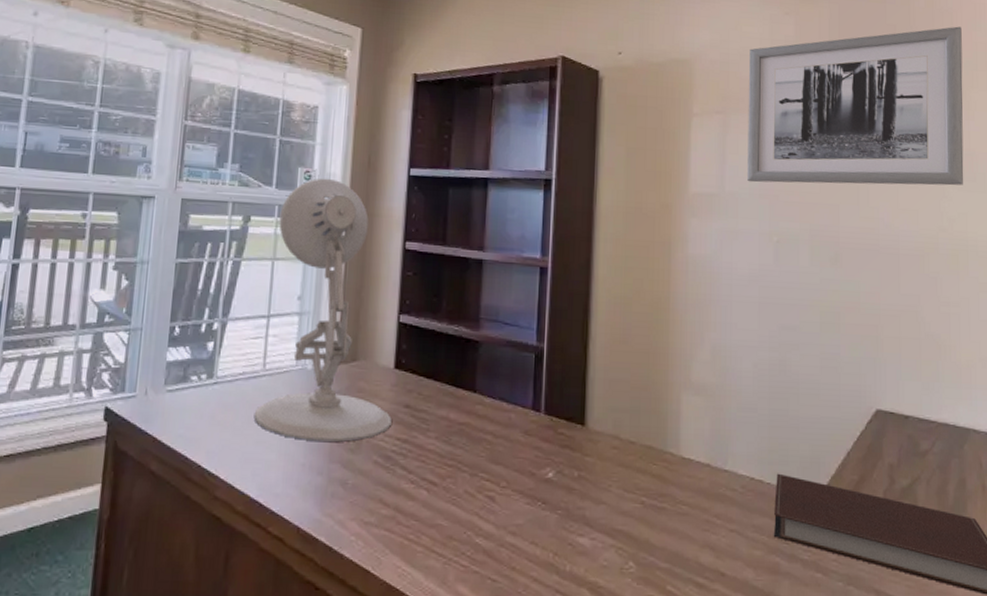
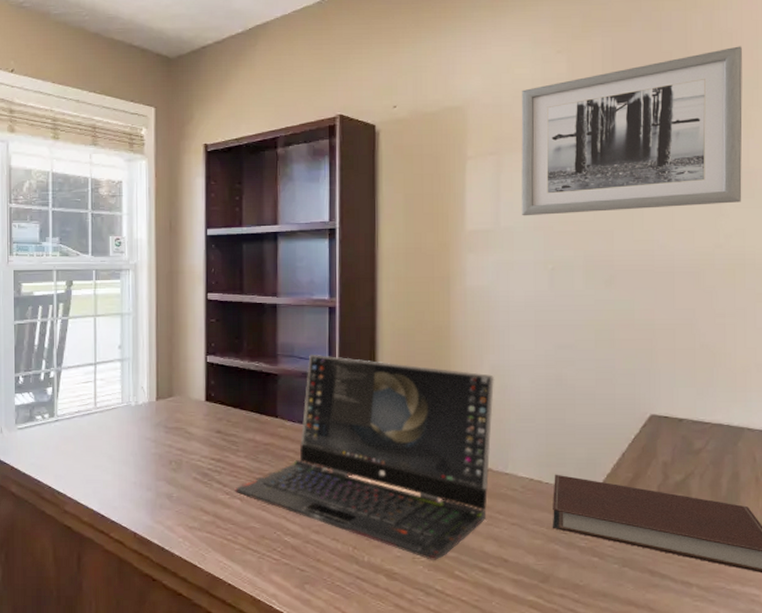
desk lamp: present [254,178,392,443] -> none [90,243,206,464]
laptop computer: none [421,319,716,572] -> present [234,354,495,560]

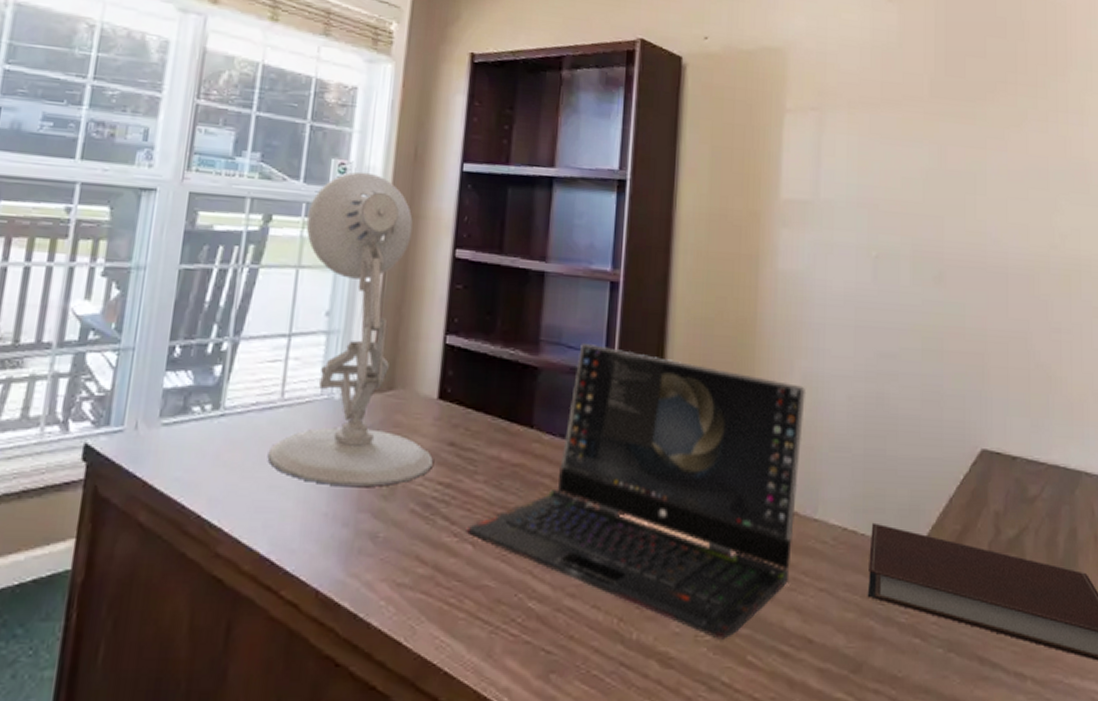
desk lamp: none [90,243,206,464] -> present [267,171,433,488]
wall art: present [521,46,743,216] -> none [844,22,1077,198]

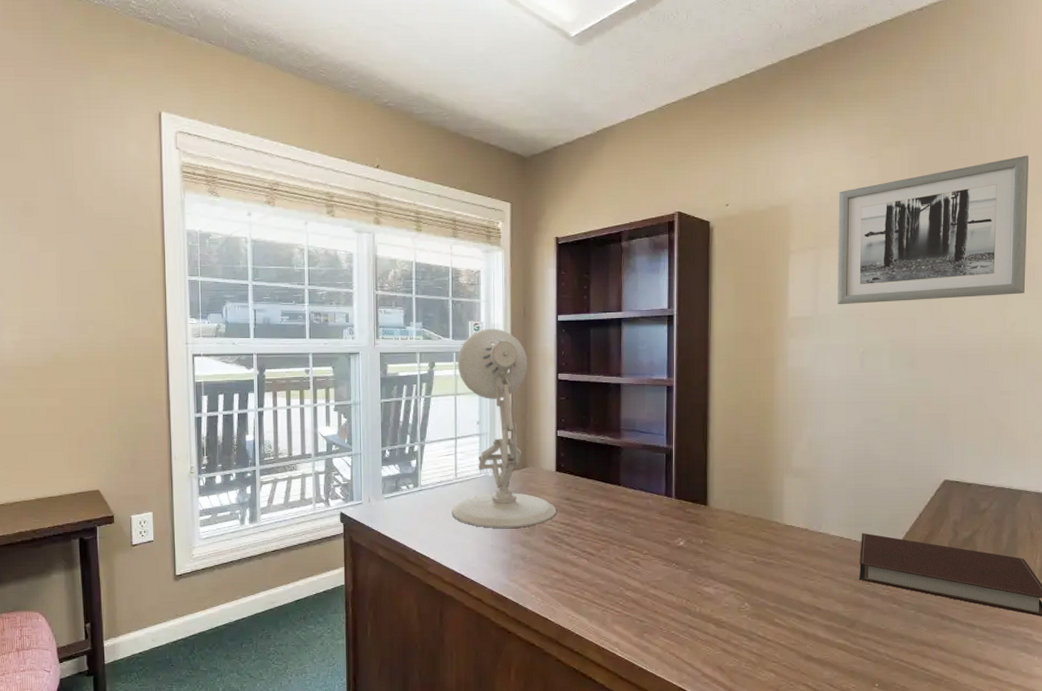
laptop computer: present [466,342,807,639] -> none [582,428,812,610]
wall art: none [844,22,1077,198] -> present [837,155,1029,305]

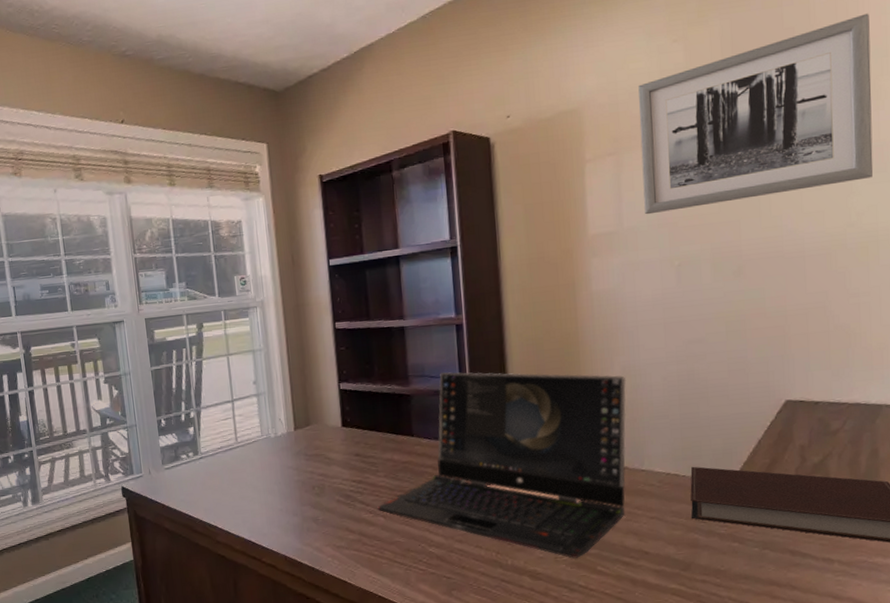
desk lamp: present [451,328,556,529] -> none [226,280,346,492]
laptop computer: none [582,428,812,610] -> present [377,372,627,559]

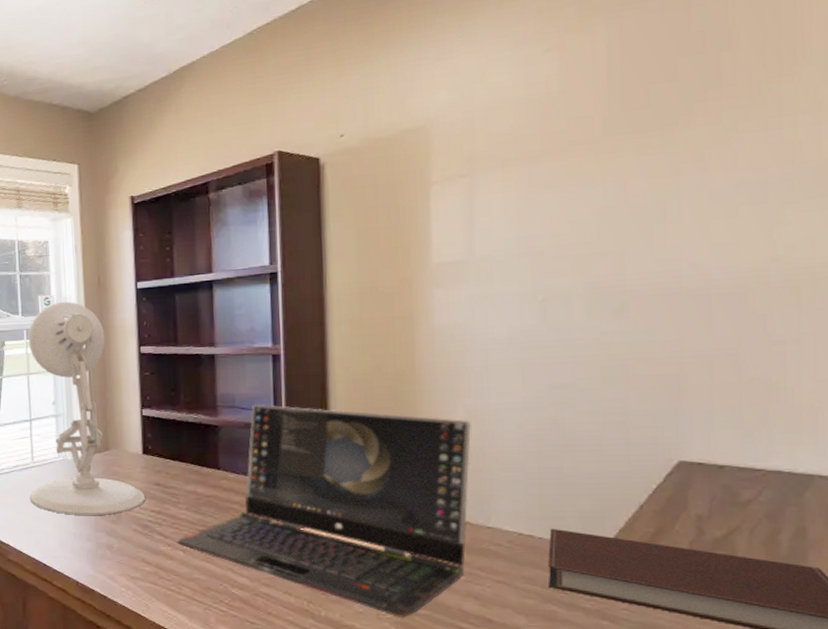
desk lamp: none [226,280,346,492] -> present [28,301,145,516]
wall art: present [638,13,874,215] -> none [499,11,811,243]

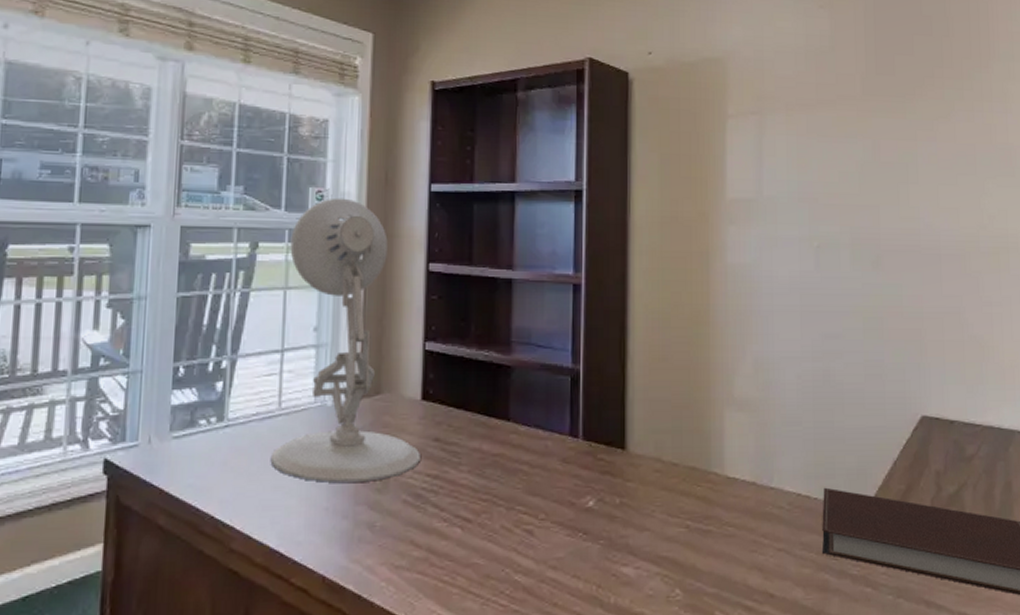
laptop computer: present [177,404,472,618] -> none [454,341,759,599]

